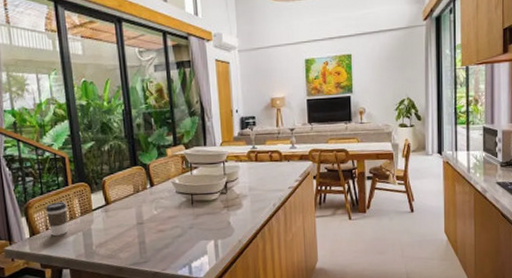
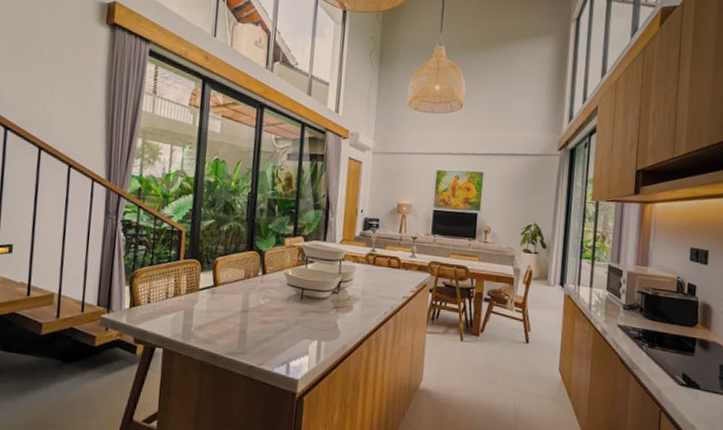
coffee cup: present [45,201,68,236] -> none [150,275,175,311]

